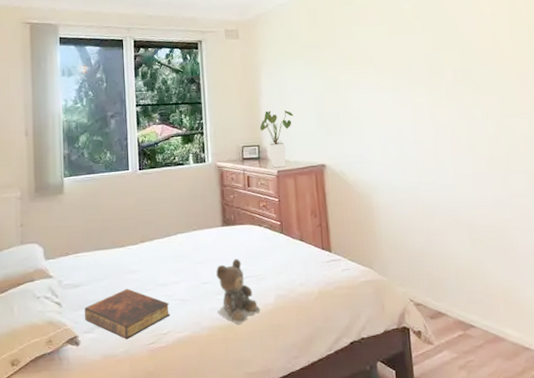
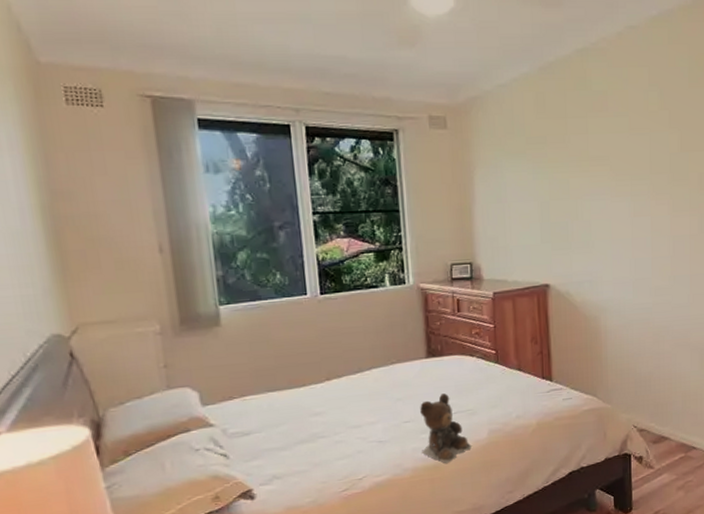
book: present [85,288,170,340] -> none [259,433,366,489]
house plant: present [259,109,294,168] -> none [472,219,514,289]

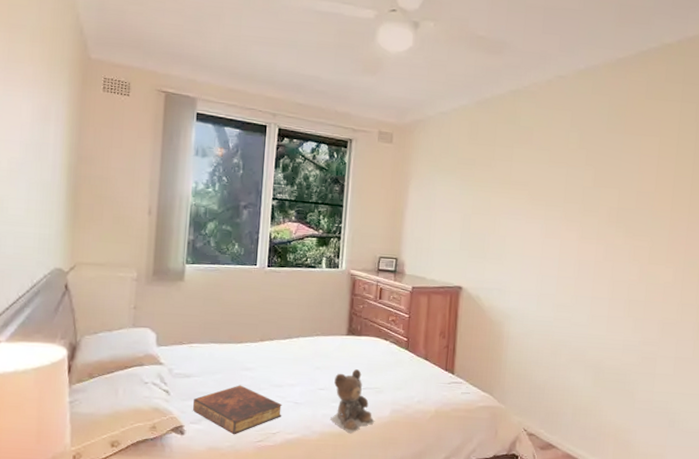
book: none [259,433,366,489] -> present [193,385,283,435]

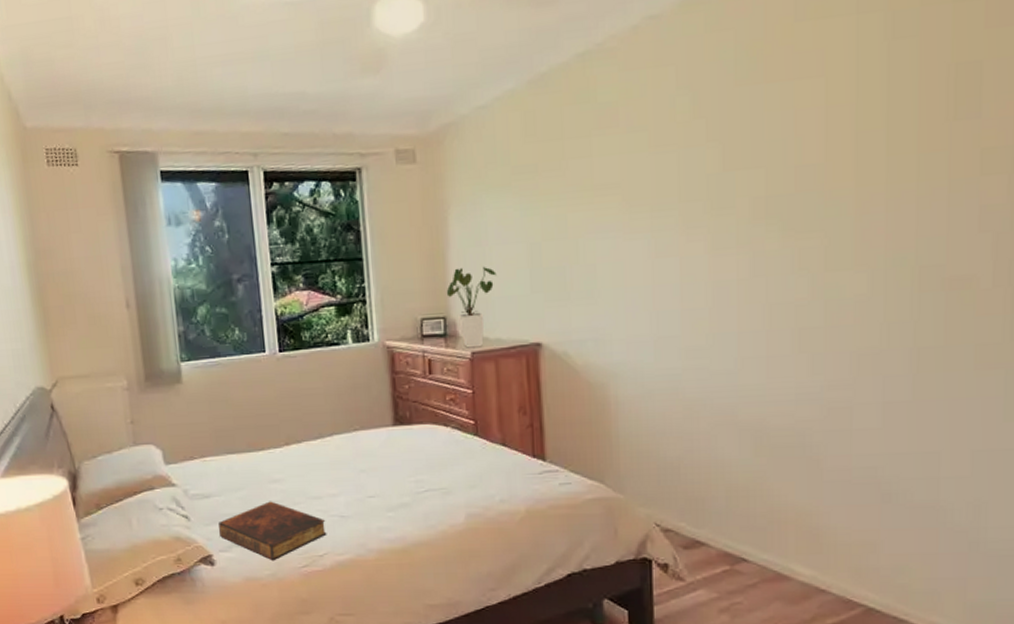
teddy bear: present [329,369,375,434] -> none [386,467,447,549]
house plant: none [400,223,438,284] -> present [446,266,497,348]

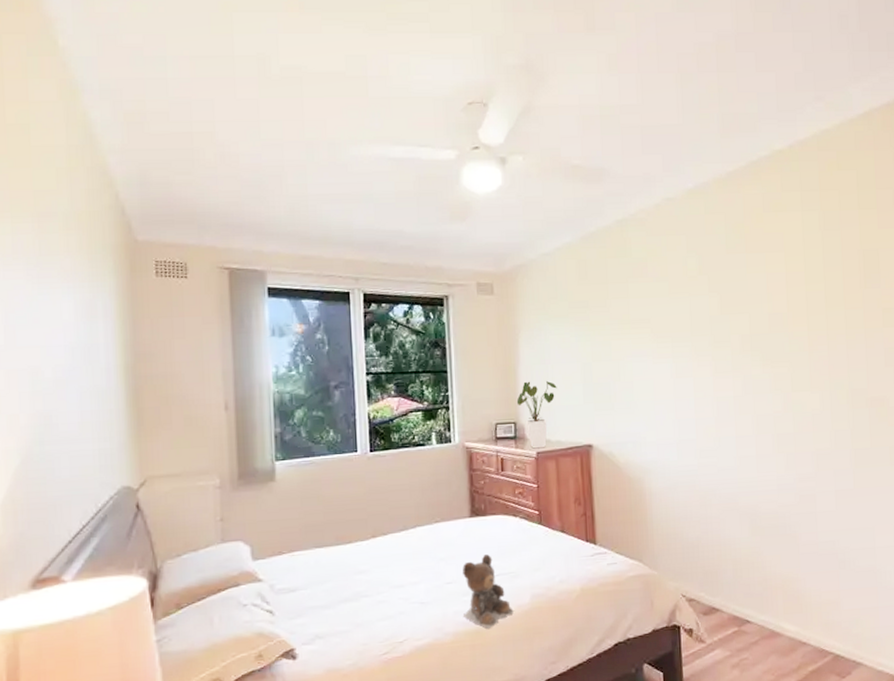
book: present [218,501,327,561] -> none [303,591,408,651]
teddy bear: none [386,467,447,549] -> present [462,554,515,630]

